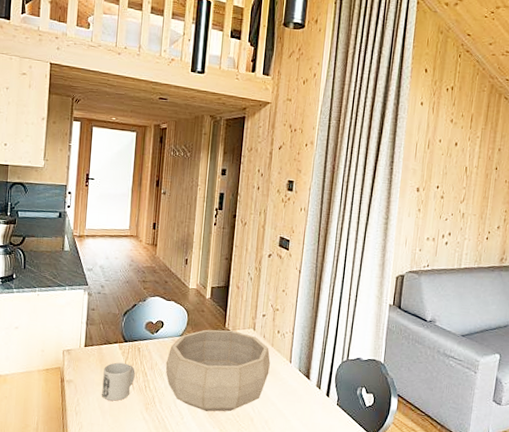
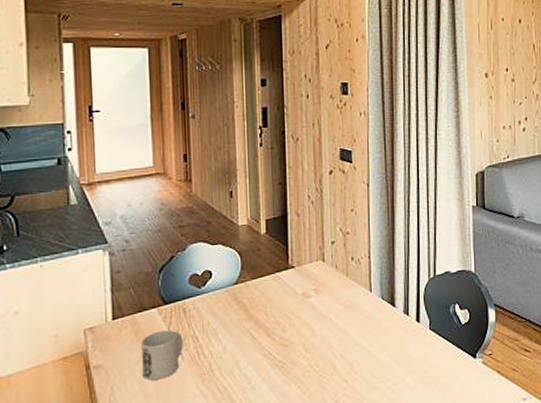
decorative bowl: present [165,329,270,412] -> none [220,266,348,368]

